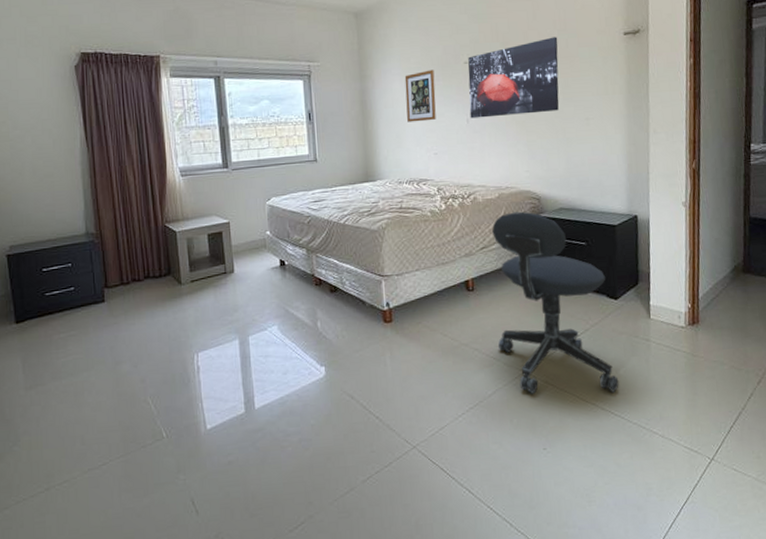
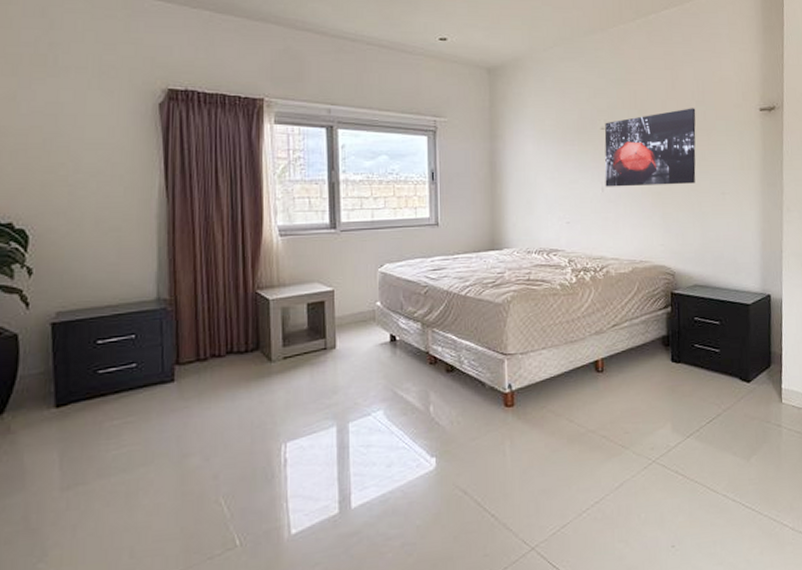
wall art: present [404,69,436,122] -> none [538,133,570,188]
office chair: present [491,211,619,394] -> none [623,287,750,486]

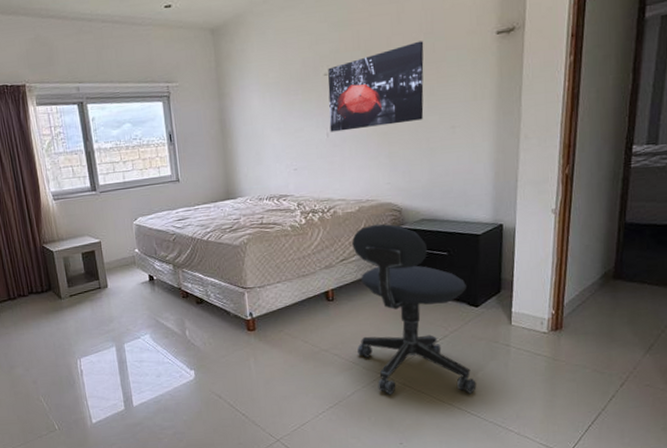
office chair: none [623,287,750,486] -> present [351,224,477,395]

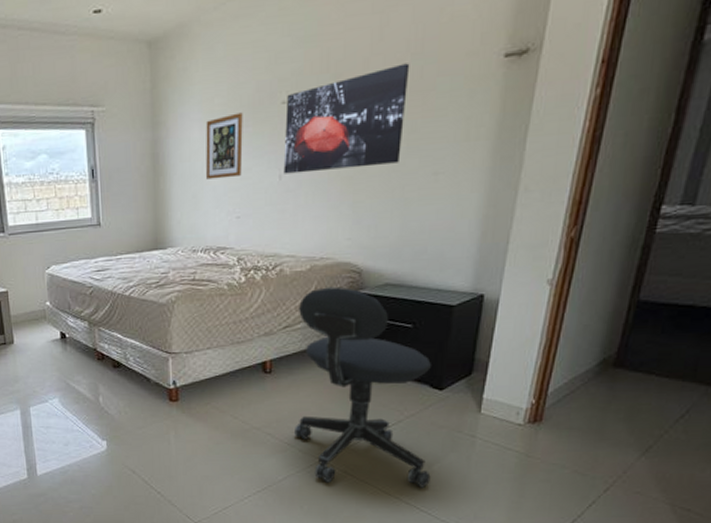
wall art: none [263,83,296,139] -> present [206,112,243,180]

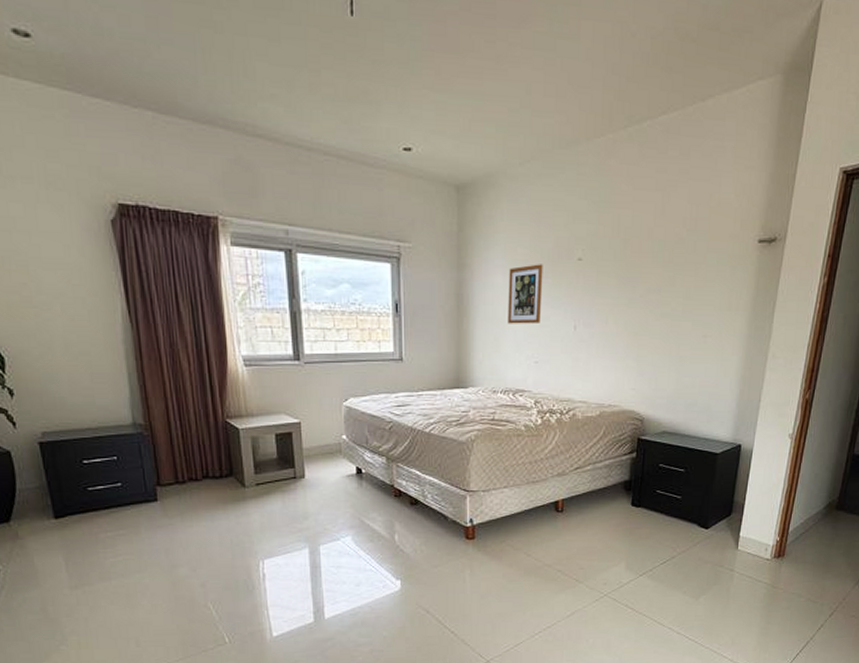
wall art: present [283,63,410,174] -> none [578,237,686,326]
office chair: present [295,287,432,488] -> none [582,432,700,618]

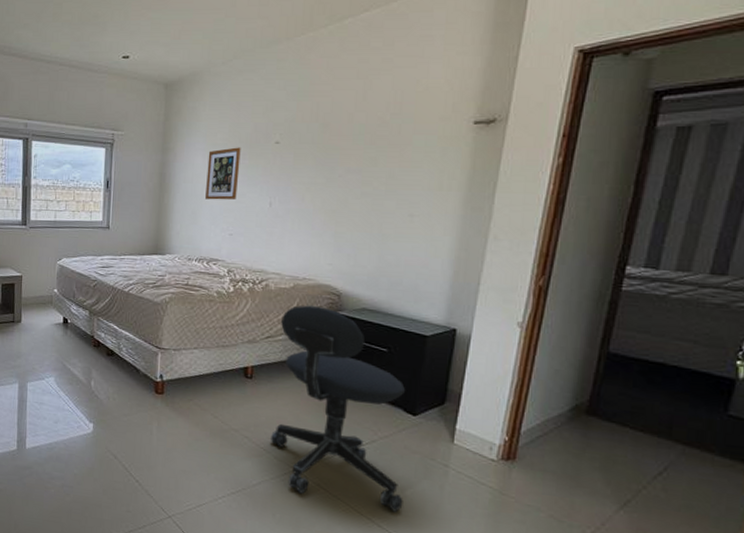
office chair: none [582,432,700,618] -> present [271,305,406,512]

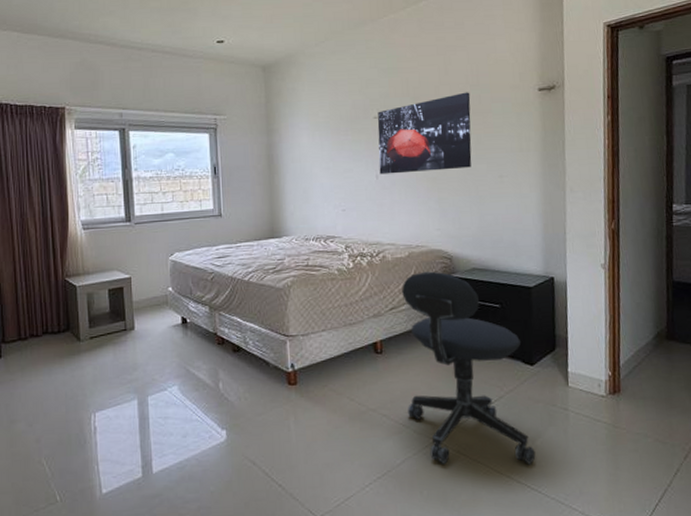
wall art: present [205,147,241,200] -> none [312,124,345,178]
wall art: none [274,121,389,204] -> present [377,92,472,175]

